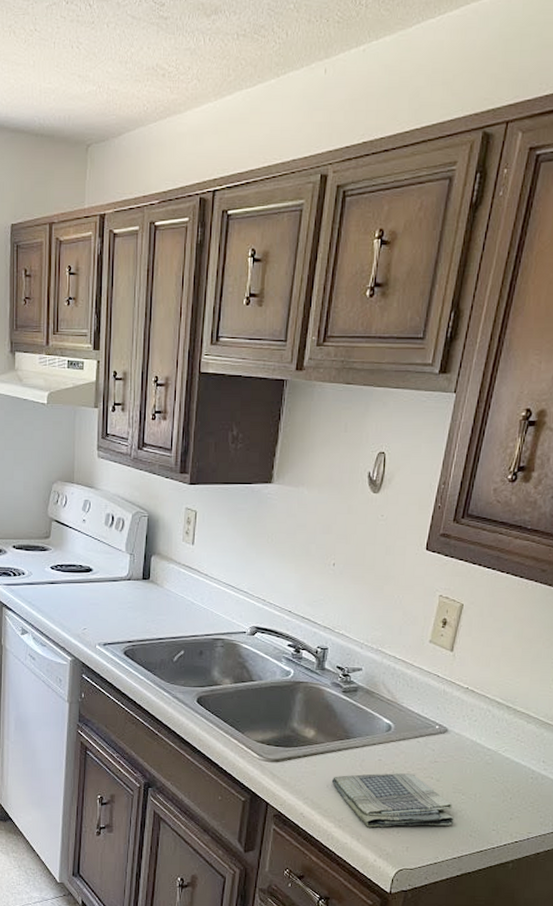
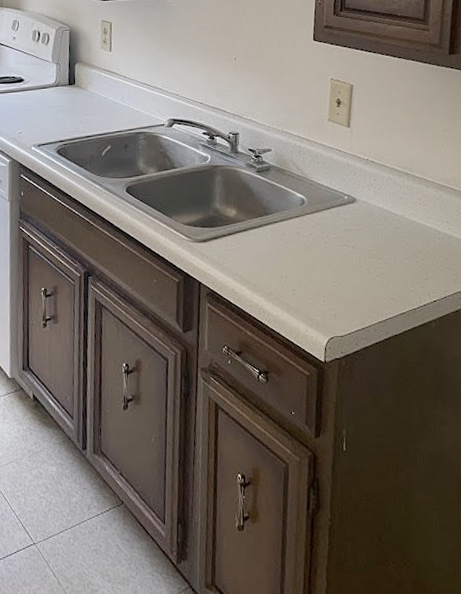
dish towel: present [331,773,454,828] -> none [256,243,375,299]

